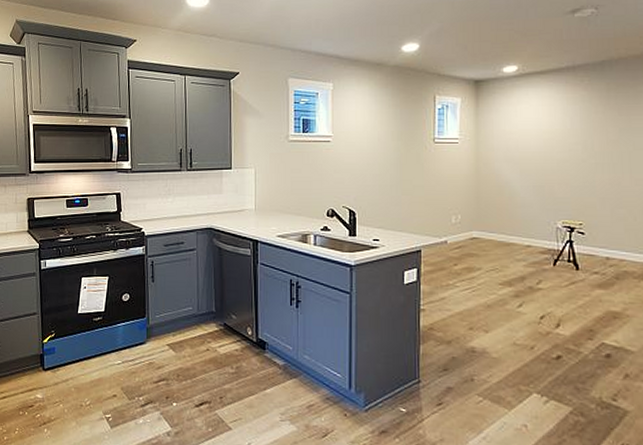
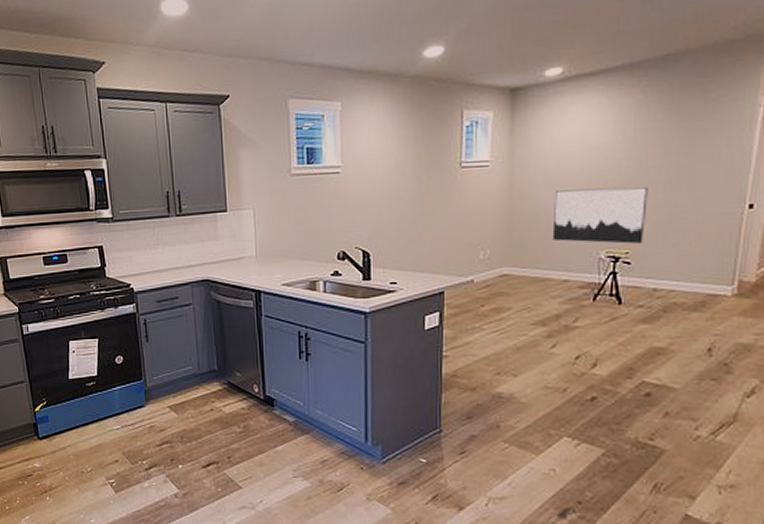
wall art: none [514,167,596,216] -> present [552,187,648,244]

